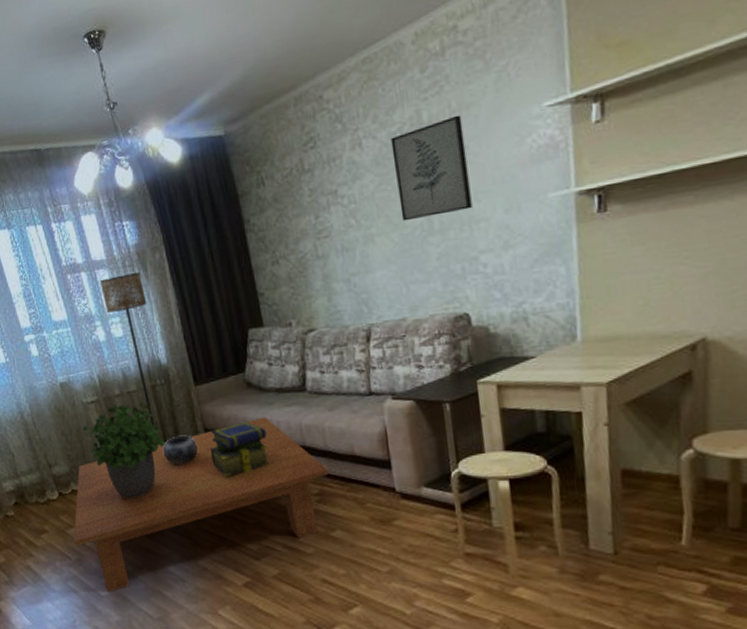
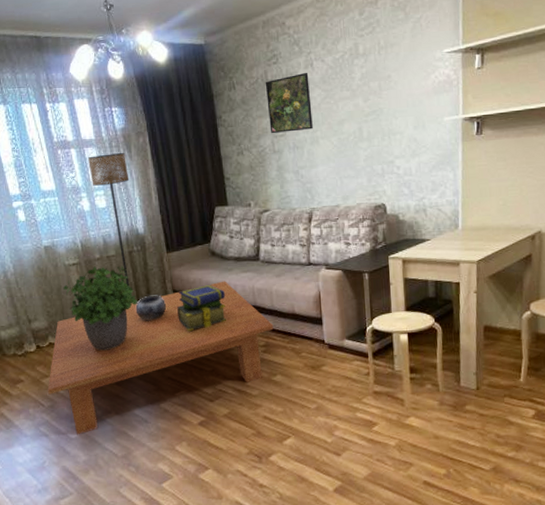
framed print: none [301,154,366,236] -> present [265,72,313,134]
wall art: present [390,115,472,222] -> none [335,51,391,129]

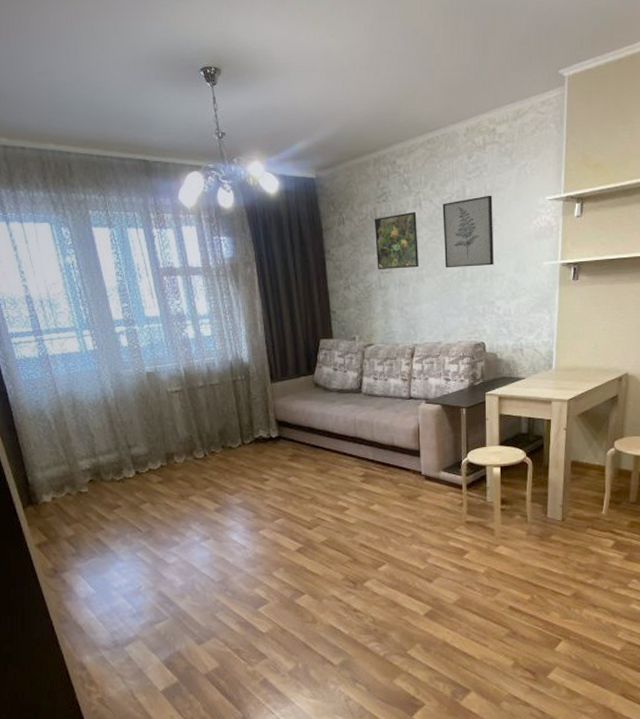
coffee table: present [47,281,274,435] -> none [145,412,373,561]
potted plant: present [63,266,139,351] -> none [164,394,241,478]
floor lamp: present [87,153,133,304] -> none [193,282,236,433]
decorative bowl: present [135,295,166,321] -> none [237,424,268,450]
stack of books: present [177,284,226,331] -> none [279,415,327,460]
wall art: none [335,51,391,129] -> present [442,195,494,268]

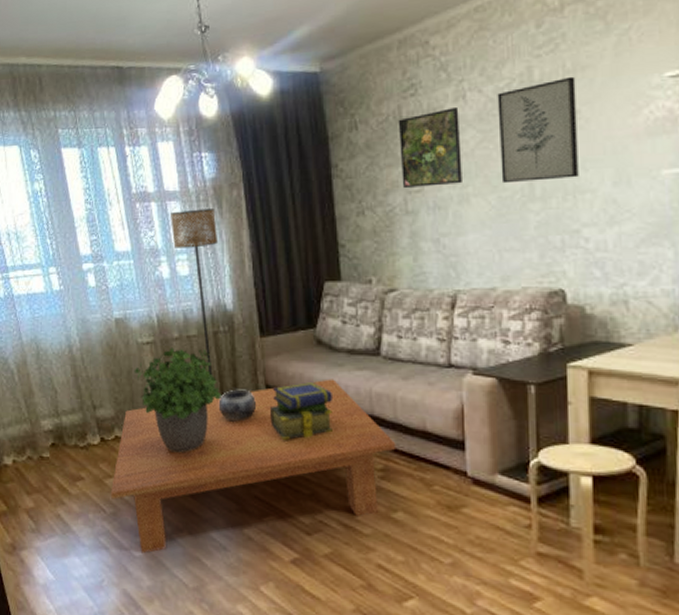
coffee table: none [145,412,373,561] -> present [110,379,396,554]
potted plant: none [164,394,241,478] -> present [134,347,223,453]
floor lamp: none [193,282,236,433] -> present [169,209,219,398]
decorative bowl: none [237,424,268,450] -> present [218,389,256,422]
stack of books: none [279,415,327,460] -> present [270,381,332,440]

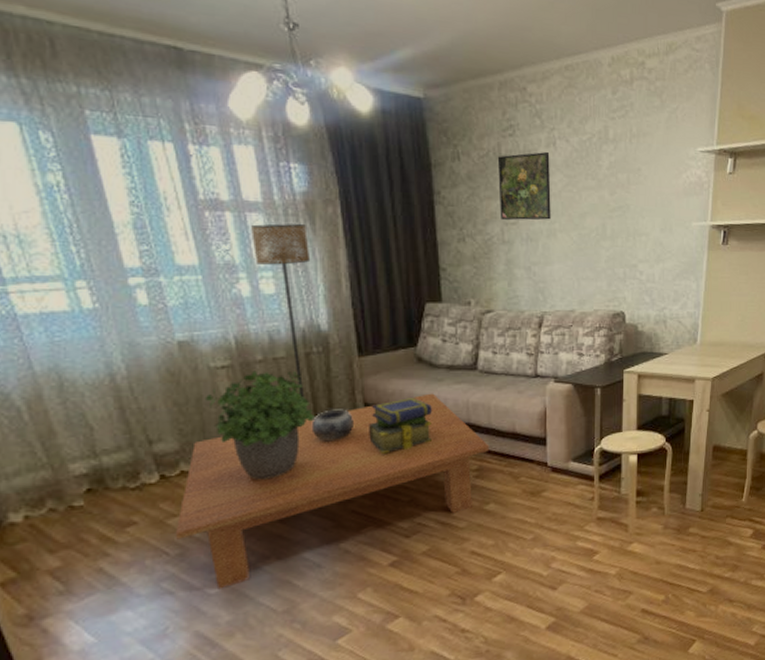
wall art: present [497,76,579,184] -> none [581,139,639,223]

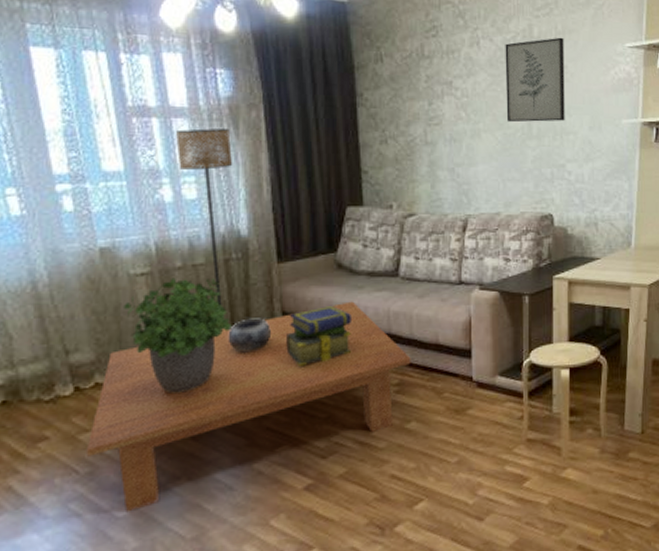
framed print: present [497,151,551,221] -> none [420,51,475,121]
wall art: none [581,139,639,223] -> present [505,37,565,123]

